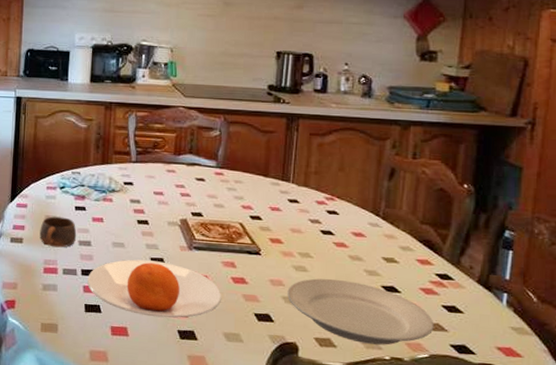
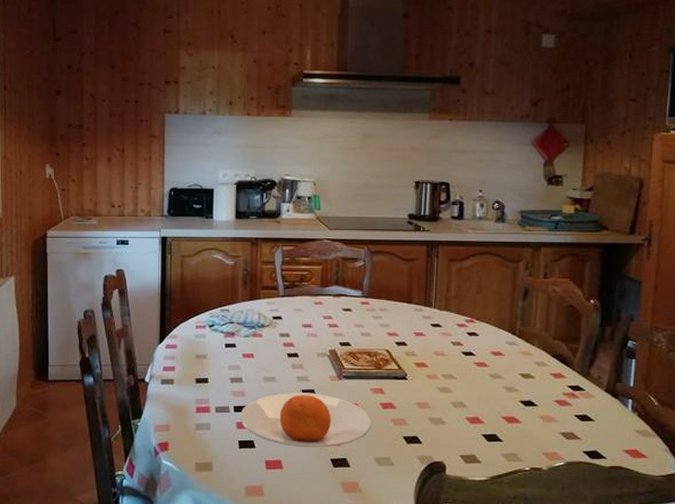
cup: present [39,216,77,248] -> none [190,355,228,386]
plate: present [287,278,434,345] -> none [433,397,568,457]

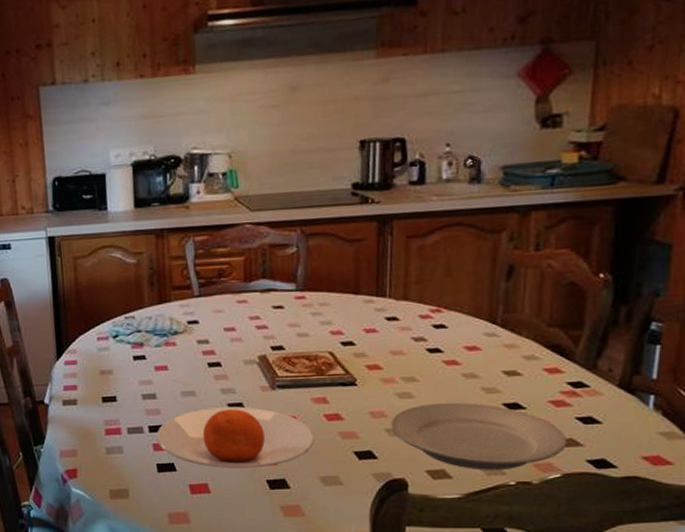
plate: none [433,397,568,457] -> present [391,402,567,470]

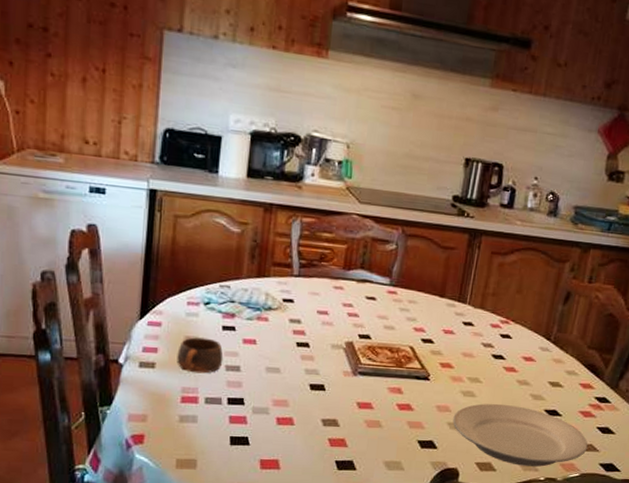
cup: none [95,370,139,405] -> present [177,337,224,374]
plate: present [156,406,315,469] -> none [234,386,386,449]

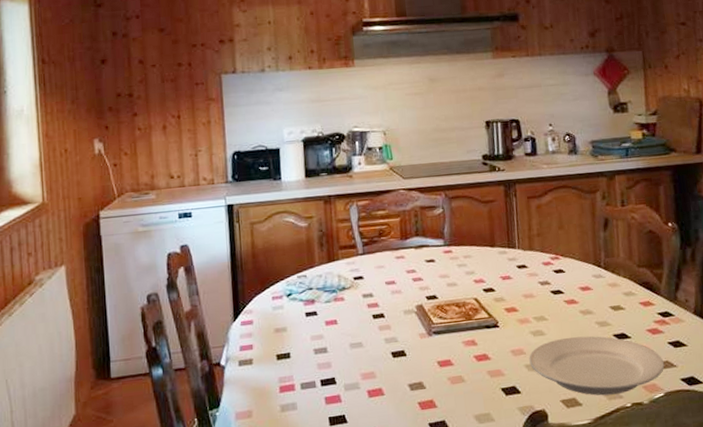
cup: present [177,337,224,374] -> none [270,326,311,362]

